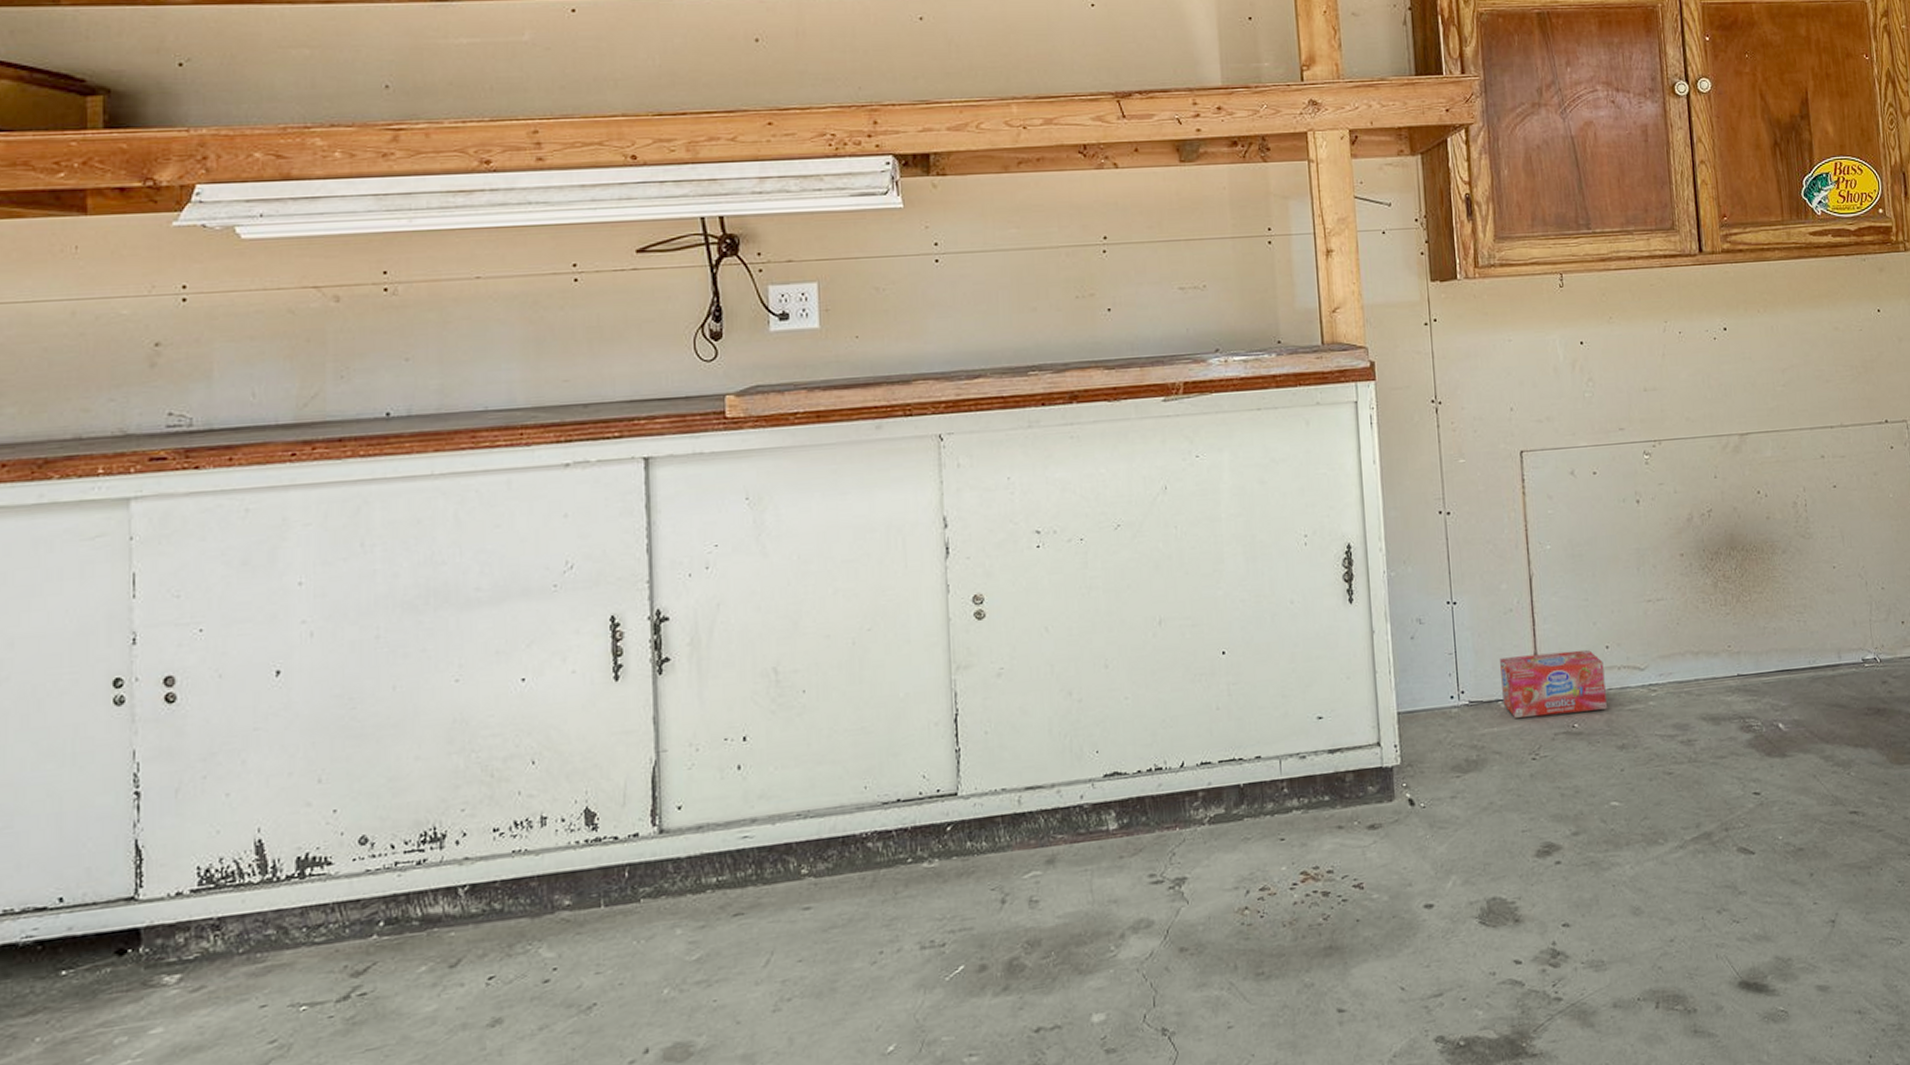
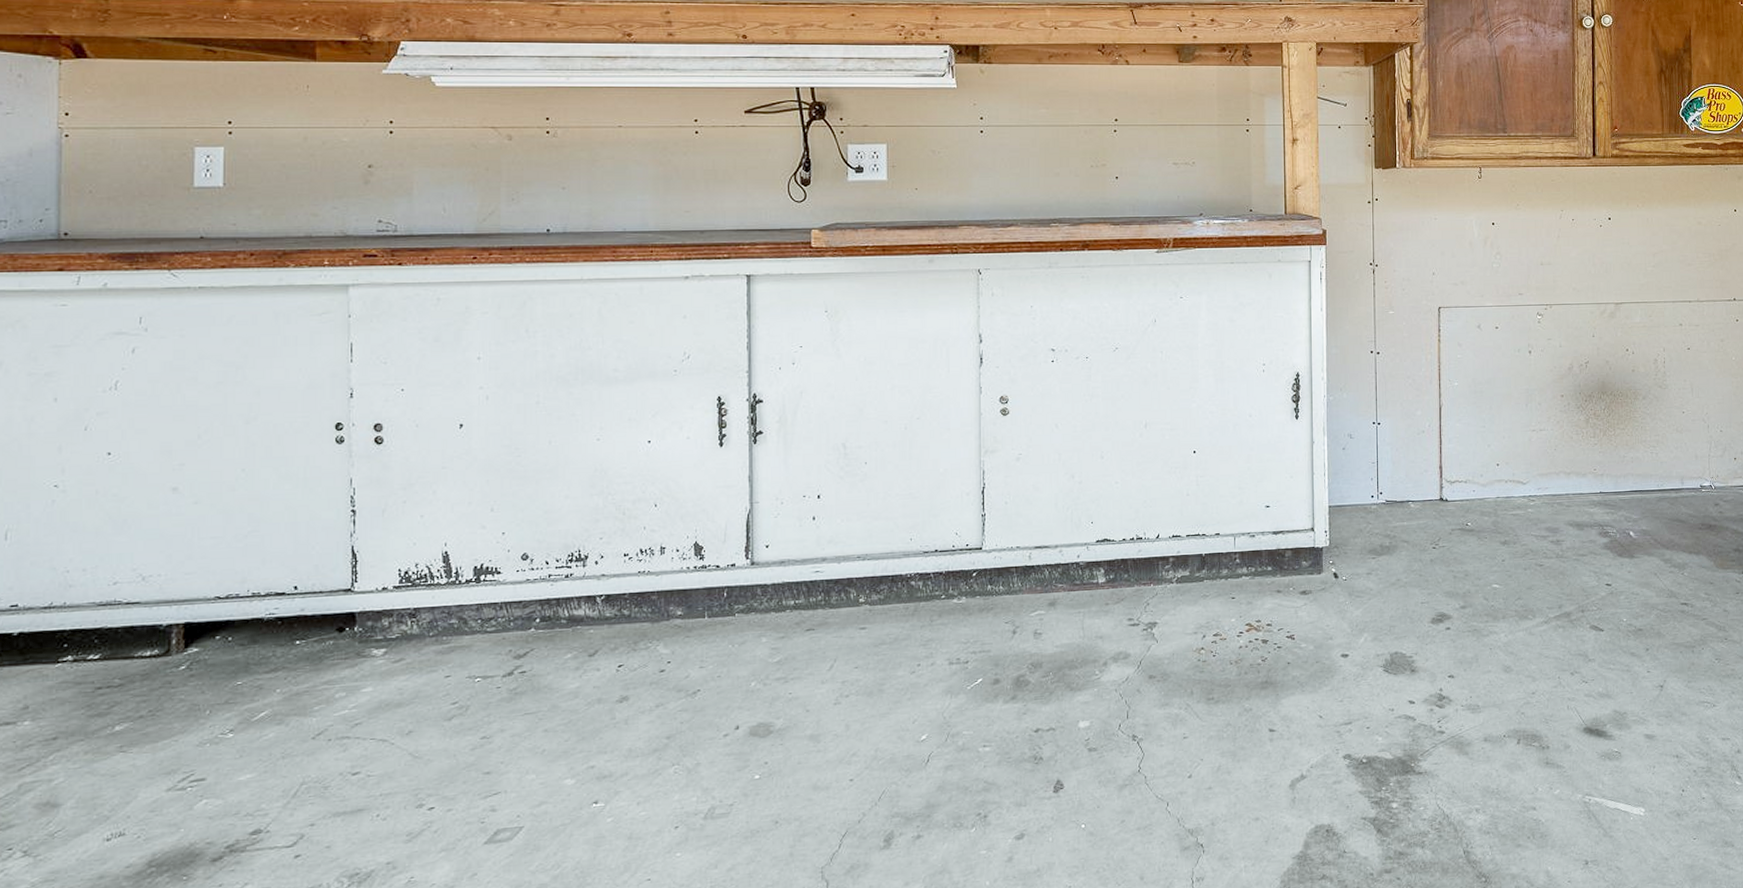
box: present [1500,649,1607,718] -> none [1412,465,1494,516]

